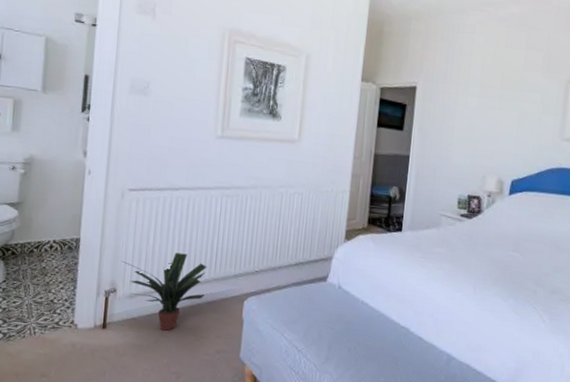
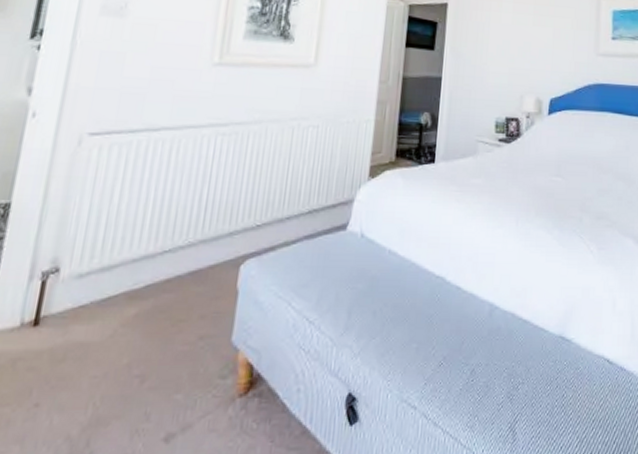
potted plant: present [122,252,207,331] -> none [71,211,193,318]

